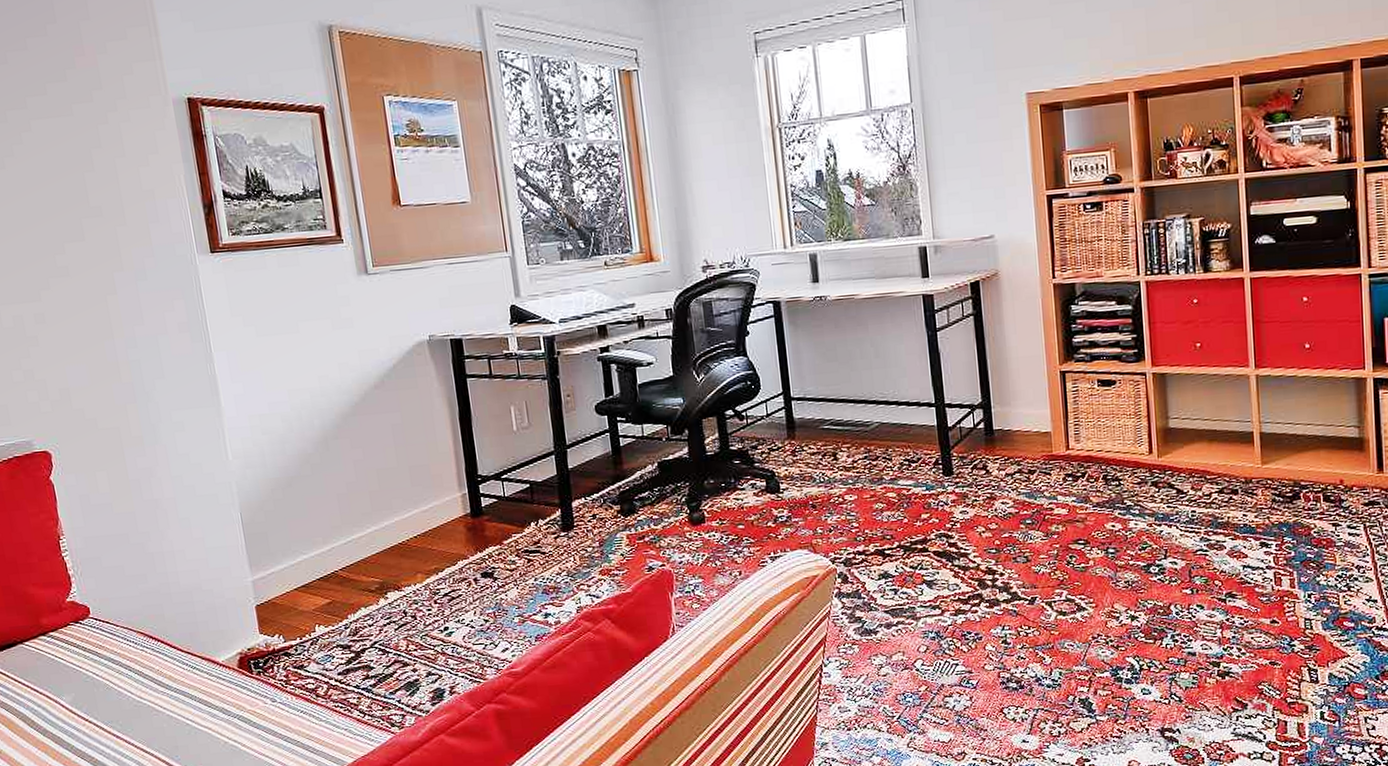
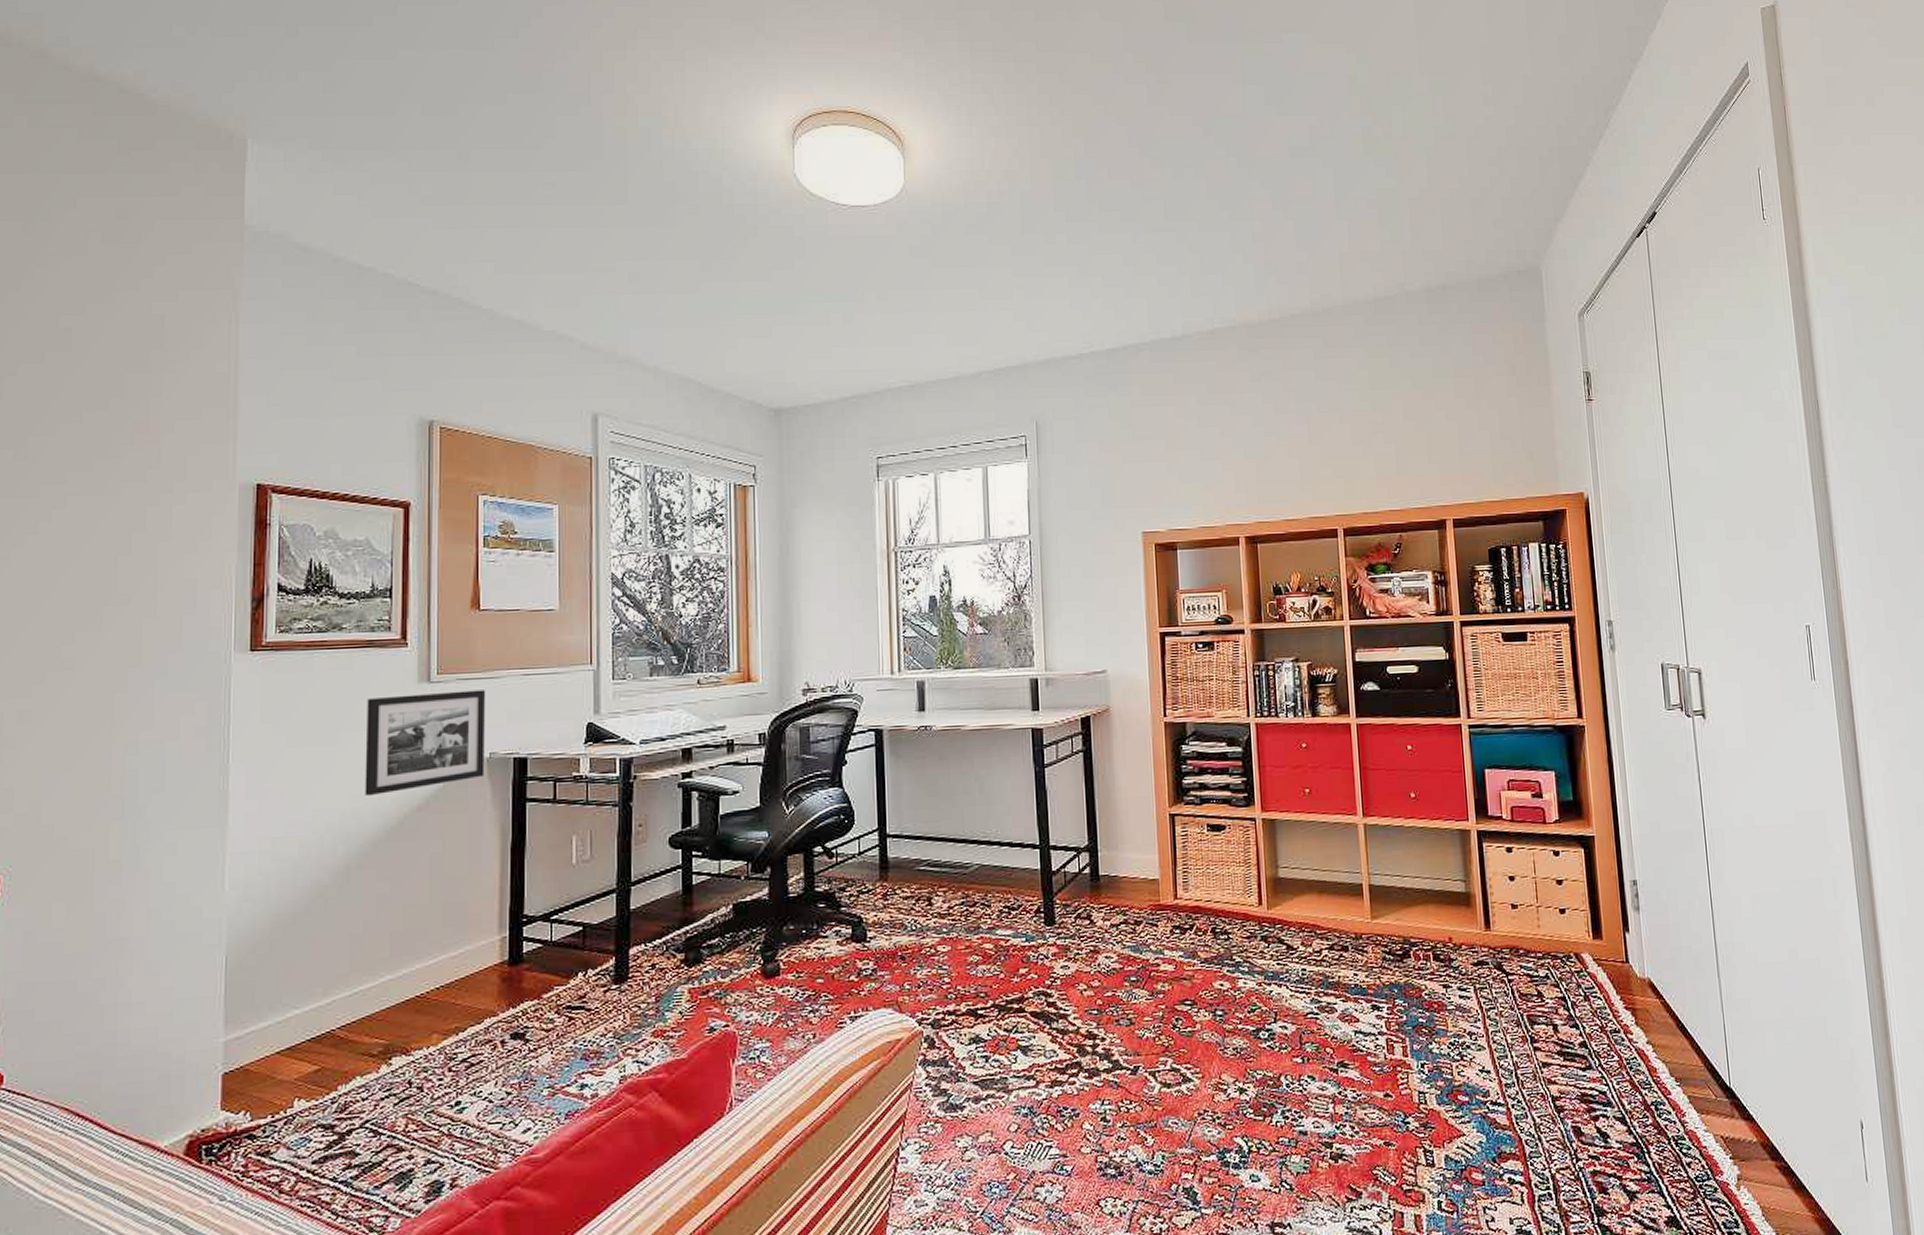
picture frame: none [317,279,427,377] -> present [365,690,486,797]

